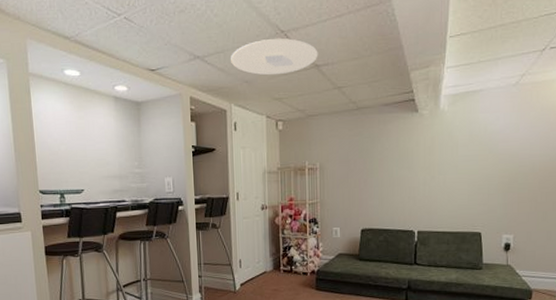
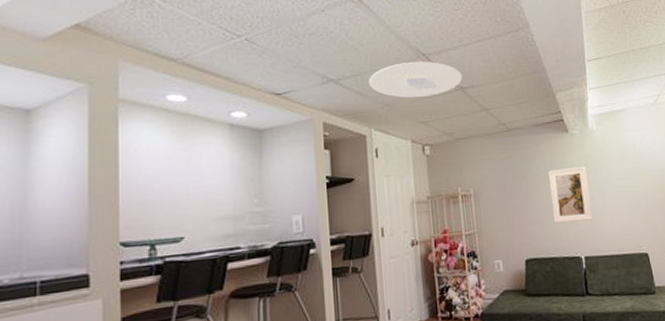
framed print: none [392,146,431,199] -> present [548,166,592,223]

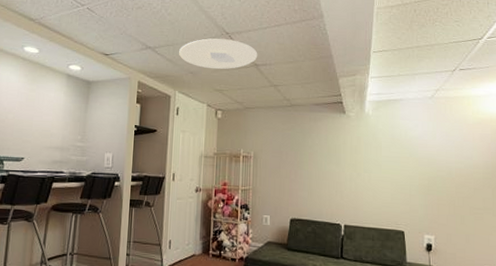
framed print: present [548,166,592,223] -> none [320,145,357,194]

